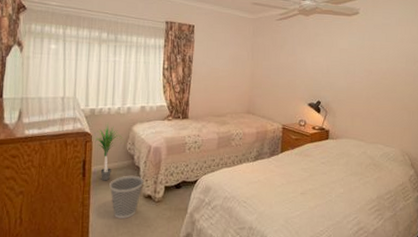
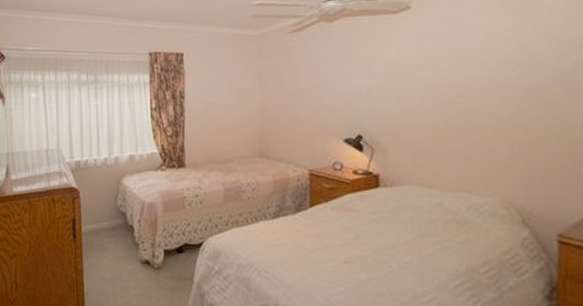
potted plant: present [92,123,125,181] -> none [79,176,115,243]
wastebasket: present [109,175,143,219] -> none [102,236,139,288]

